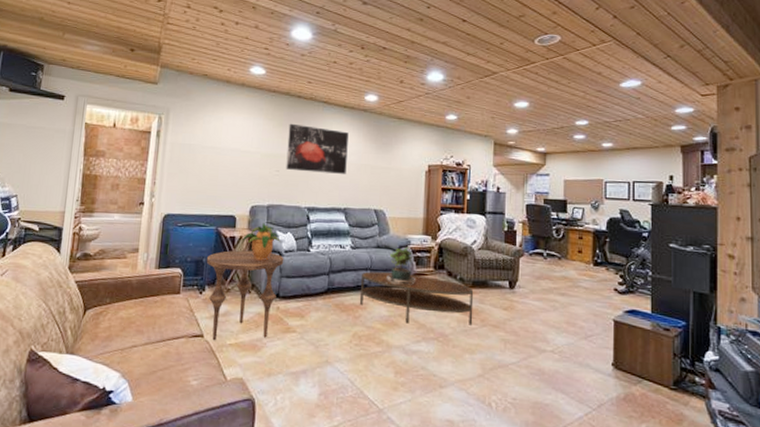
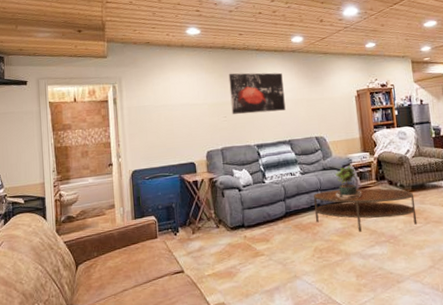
side table: present [206,250,284,341] -> none [175,189,244,274]
potted plant: present [242,223,280,261] -> none [204,164,238,198]

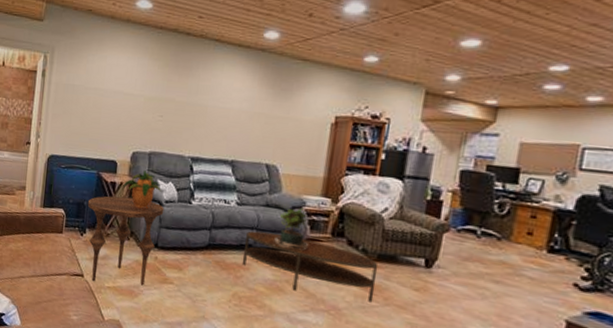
side table: none [175,189,244,274] -> present [87,196,164,286]
potted plant: none [204,164,238,198] -> present [122,170,161,209]
wall art: present [228,72,286,114] -> none [170,64,242,123]

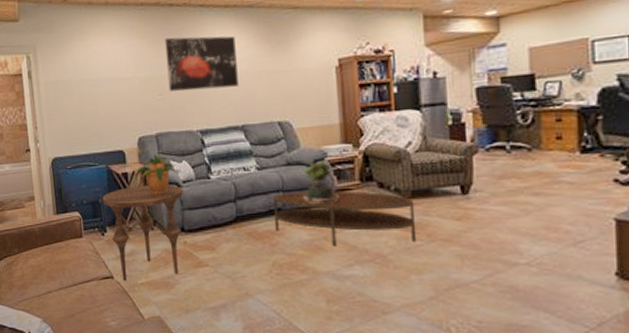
wall art: none [170,64,242,123] -> present [164,36,239,91]

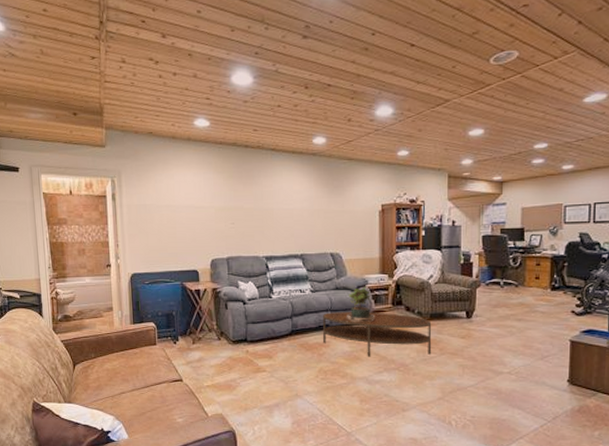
side table: present [102,184,184,281] -> none [176,301,248,384]
potted plant: present [135,154,176,195] -> none [207,275,243,310]
wall art: present [164,36,239,91] -> none [239,174,300,222]

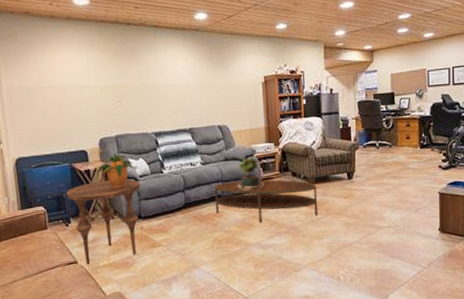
side table: none [176,301,248,384] -> present [66,179,141,265]
potted plant: none [207,275,243,310] -> present [97,153,134,188]

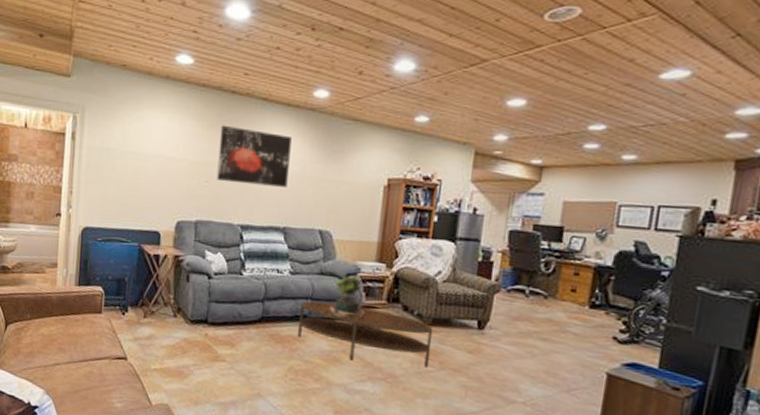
side table: present [66,179,141,265] -> none [128,270,214,365]
potted plant: present [97,153,134,188] -> none [167,241,210,282]
wall art: none [123,52,187,99] -> present [216,125,292,187]

